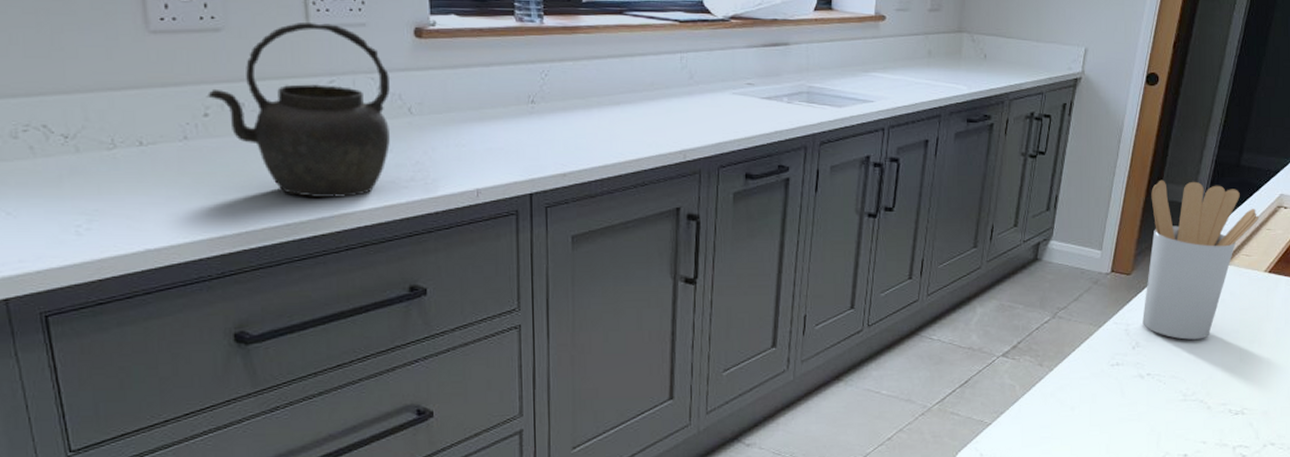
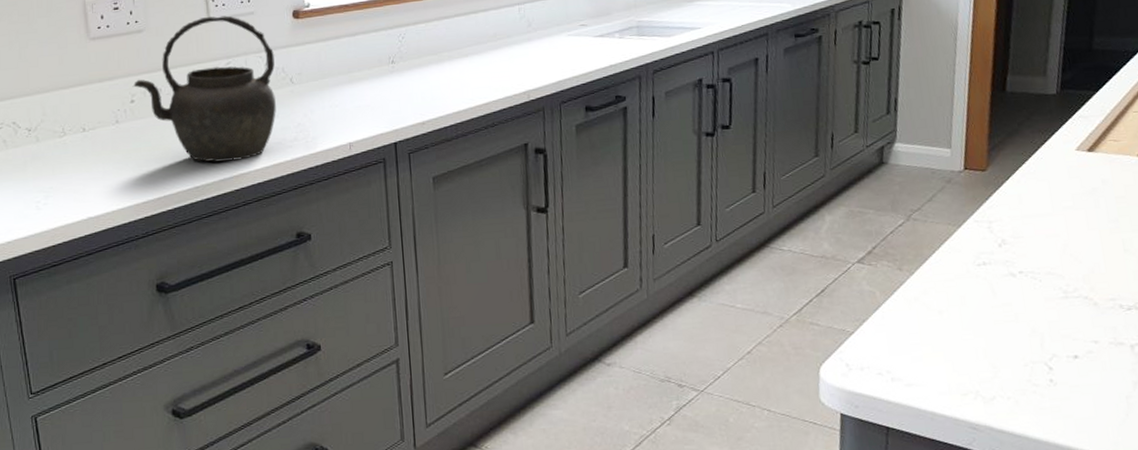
utensil holder: present [1142,180,1259,340] -> none [997,70,1123,234]

